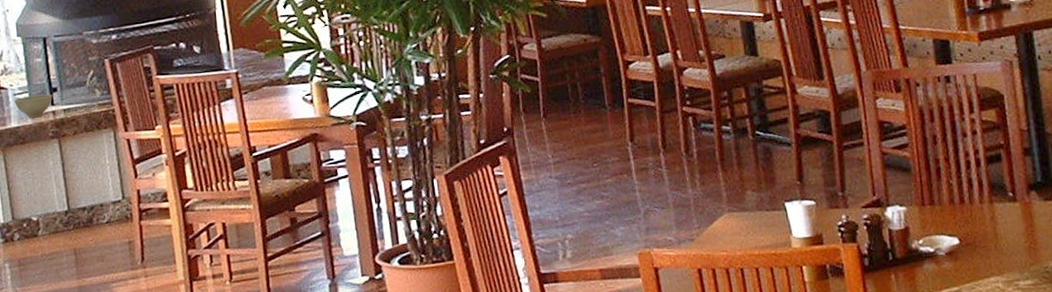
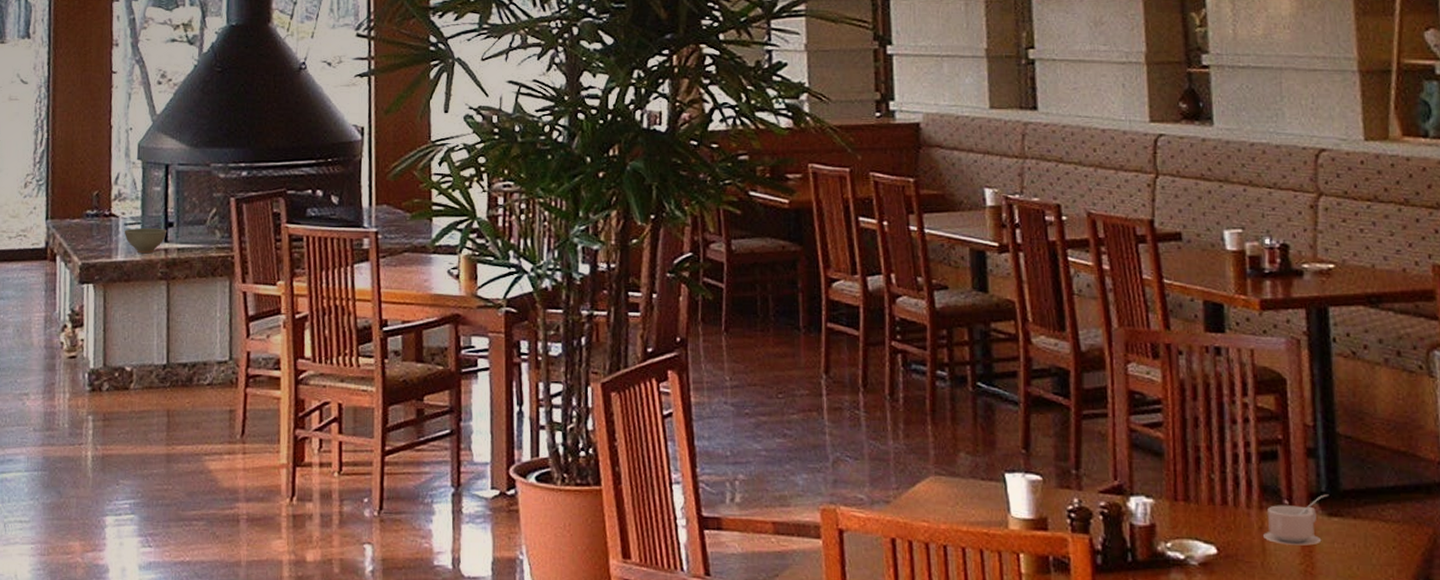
teacup: none [993,183,1044,229] -> present [1262,494,1329,546]

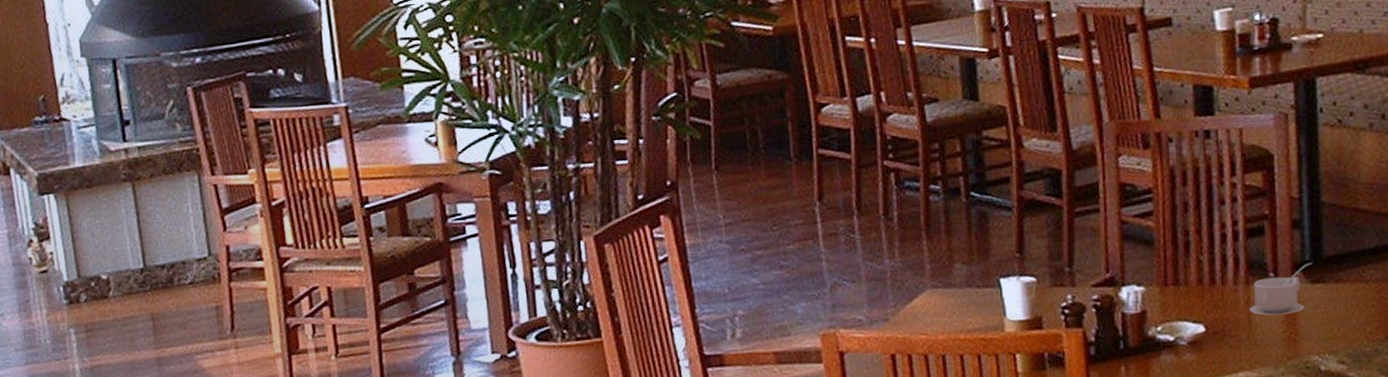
bowl: present [124,227,167,254] -> none [78,128,125,157]

